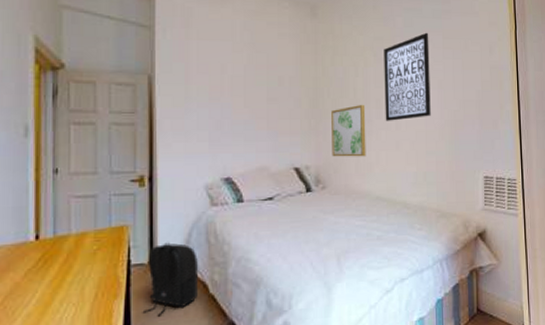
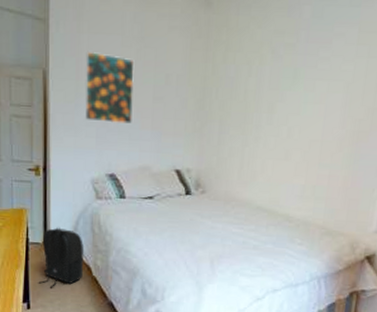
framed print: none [195,56,248,127] -> present [85,50,135,124]
wall art: present [331,104,366,157] -> none [215,107,256,164]
wall art: present [384,32,431,121] -> none [276,24,342,128]

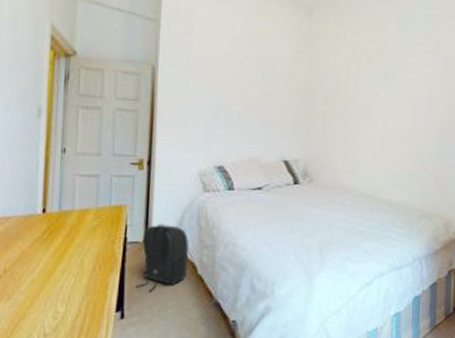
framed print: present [85,50,135,124] -> none [194,49,244,118]

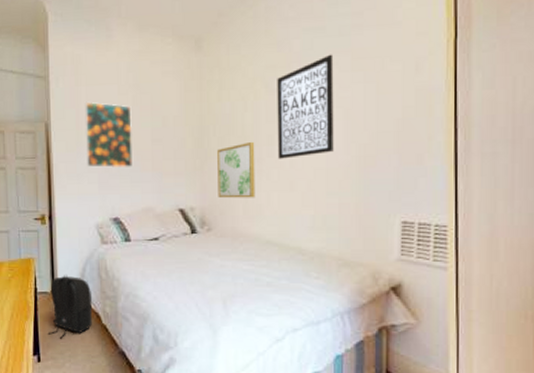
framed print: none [194,49,244,118] -> present [84,101,133,169]
wall art: none [320,103,355,154] -> present [217,141,256,199]
wall art: none [373,36,421,121] -> present [277,54,334,159]

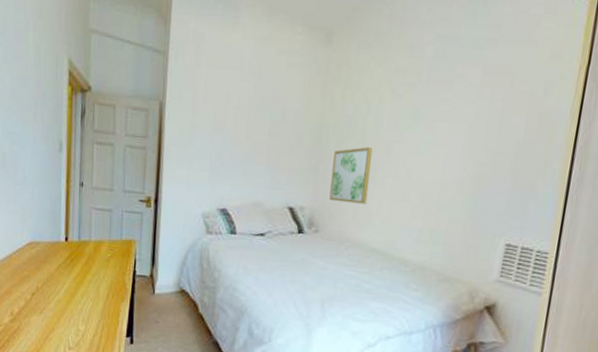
backpack: present [47,275,93,339] -> none [143,261,191,323]
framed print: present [84,101,133,169] -> none [199,84,252,159]
wall art: present [277,54,334,159] -> none [394,66,465,169]

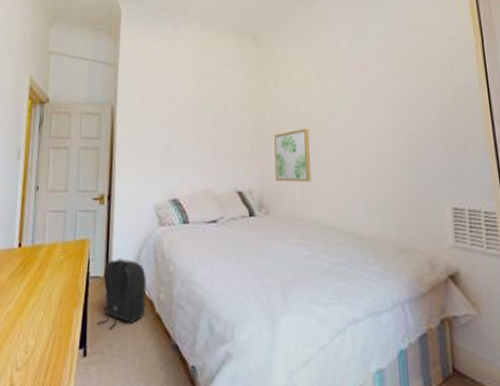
backpack: none [143,261,191,323] -> present [97,258,147,330]

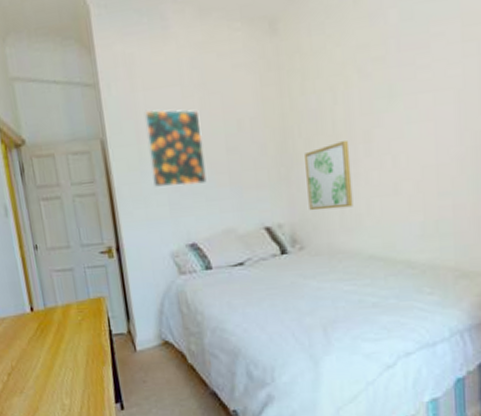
backpack: present [97,258,147,330] -> none [127,313,177,383]
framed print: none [149,87,195,151] -> present [144,109,207,188]

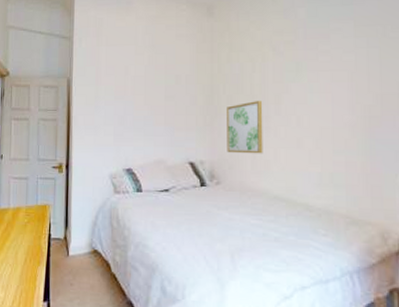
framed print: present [144,109,207,188] -> none [103,60,148,122]

